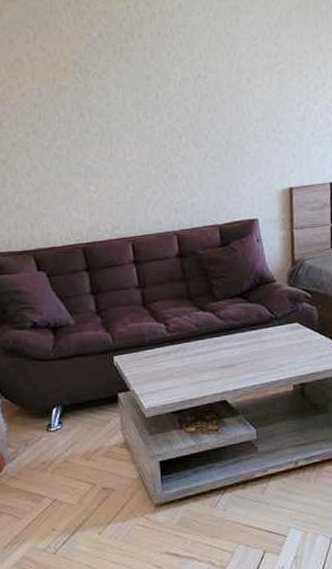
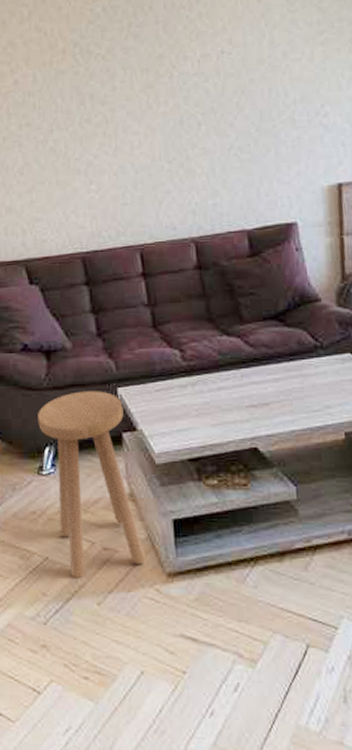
stool: none [46,359,137,515] -> present [38,391,145,579]

